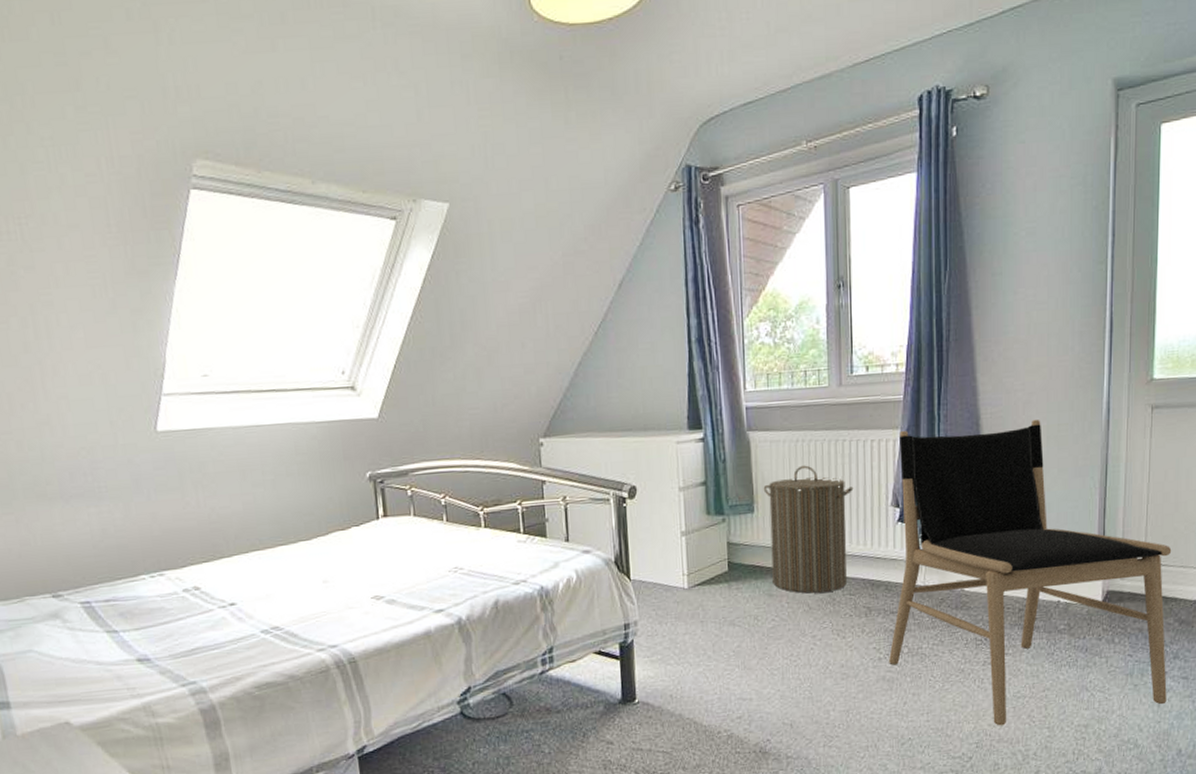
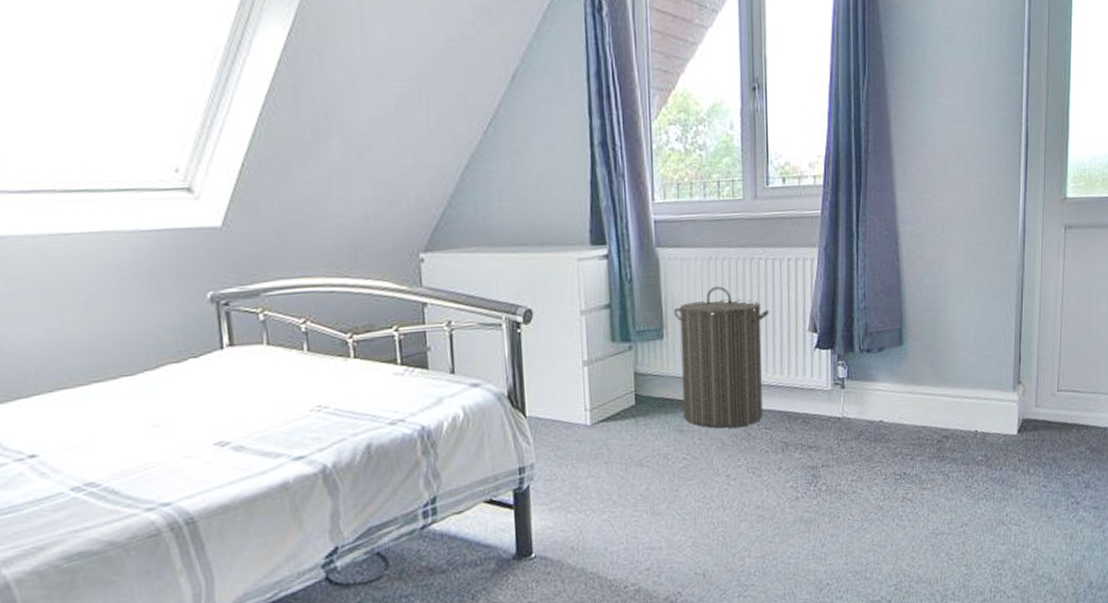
chair: present [889,420,1172,726] -> none [807,239,1084,566]

